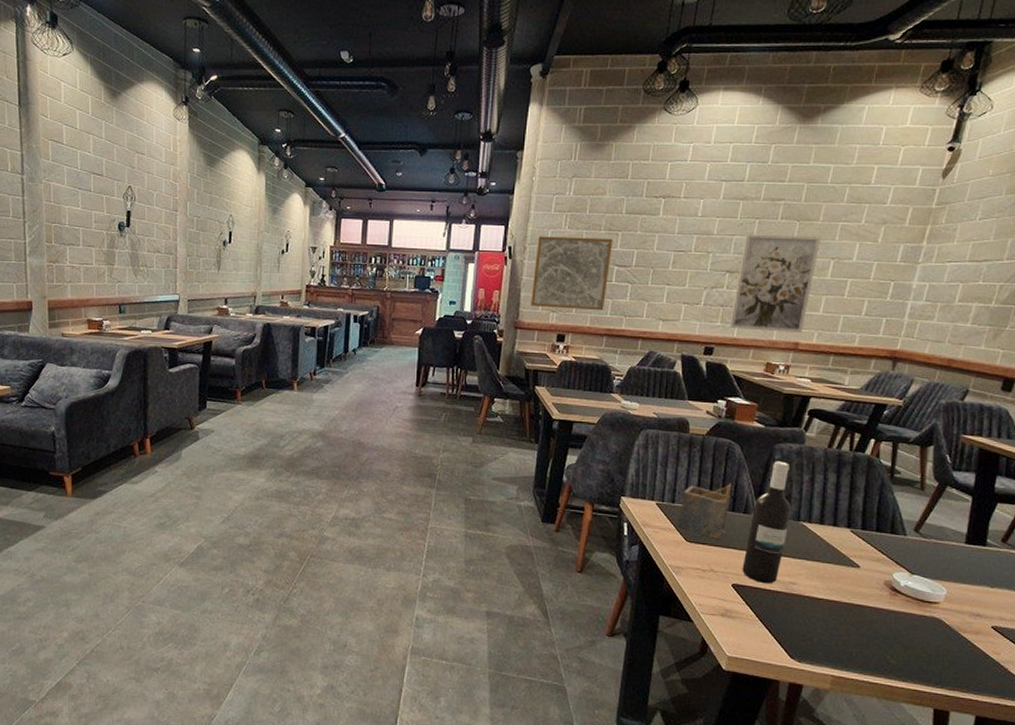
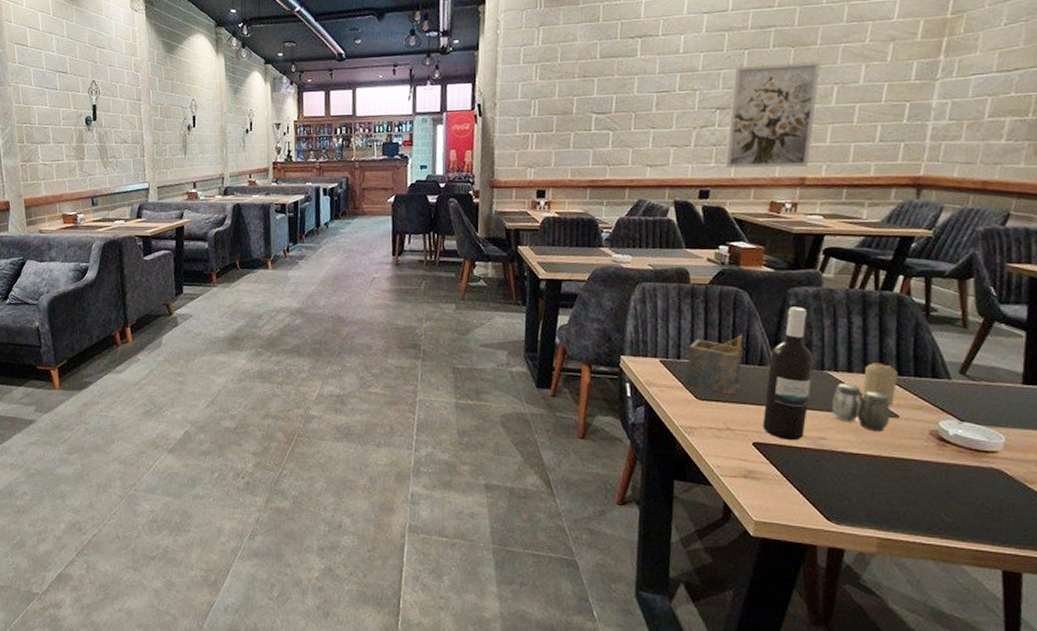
wall art: present [530,236,613,311] -> none [505,85,589,164]
salt and pepper shaker: none [802,534,854,580] -> present [831,383,891,432]
candle: none [829,517,862,557] -> present [861,363,898,406]

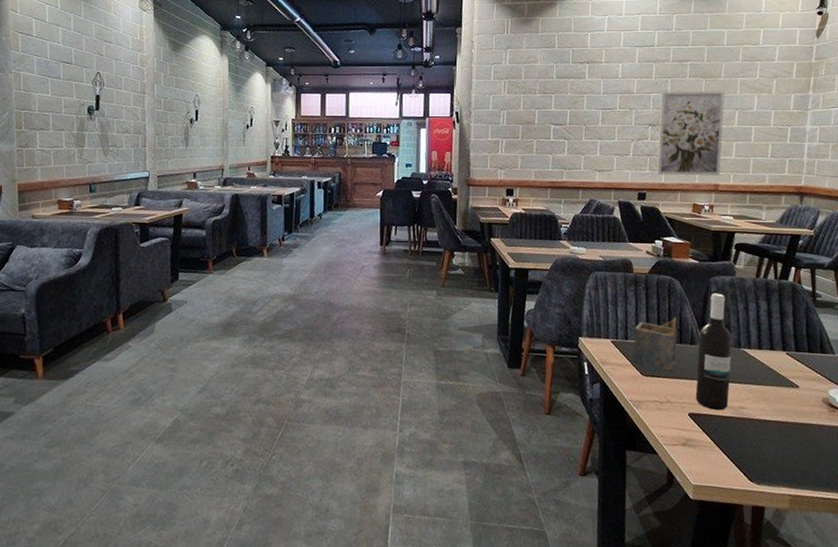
salt and pepper shaker: present [831,383,891,432] -> none [747,359,793,401]
candle: present [861,363,898,406] -> none [769,341,796,378]

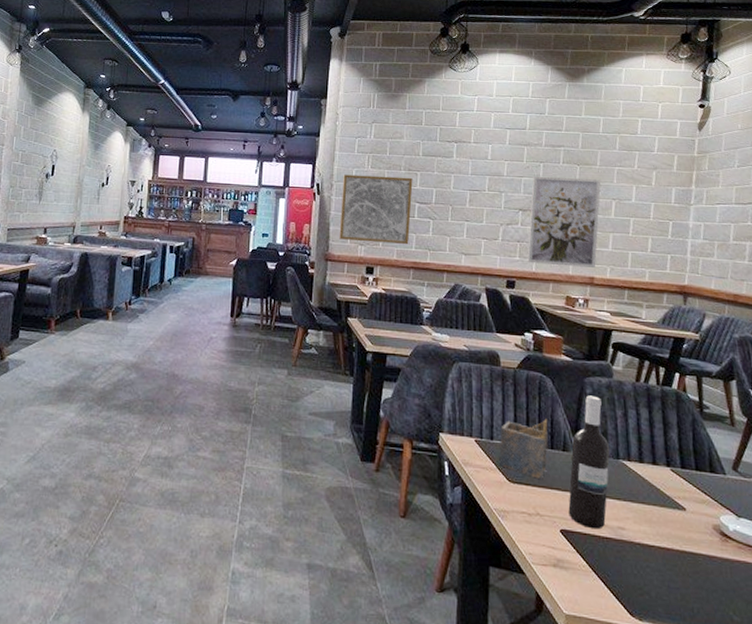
wall art: none [479,100,548,166] -> present [339,174,413,245]

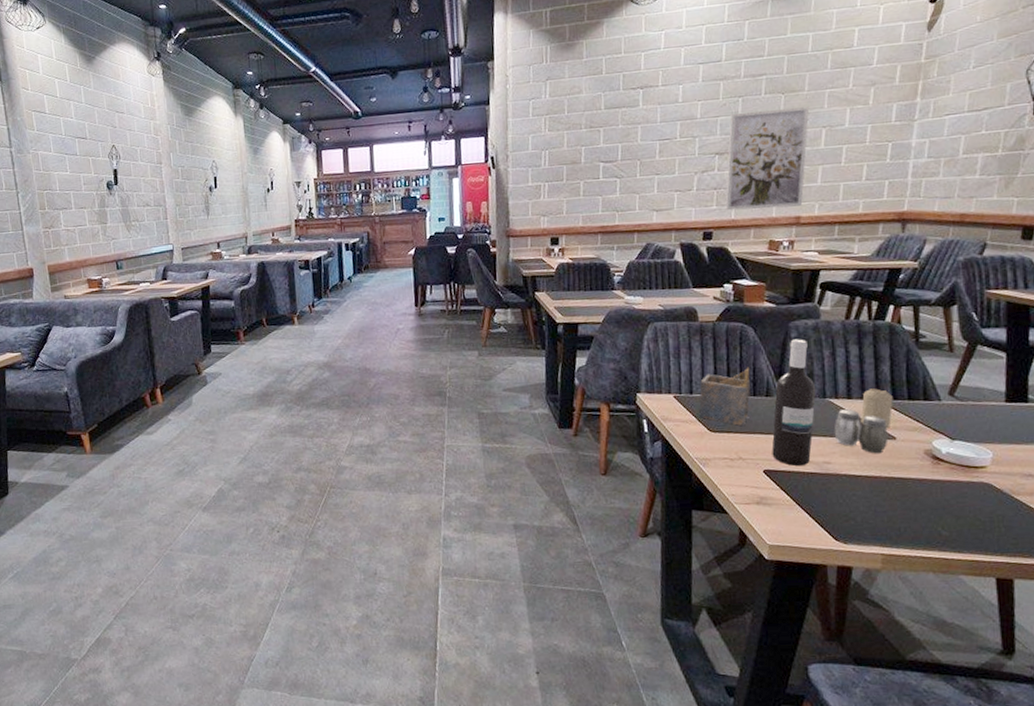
wall art: present [339,174,413,245] -> none [518,135,596,213]
salt and pepper shaker: none [627,473,679,524] -> present [833,409,888,454]
candle: none [652,454,682,498] -> present [860,388,893,429]

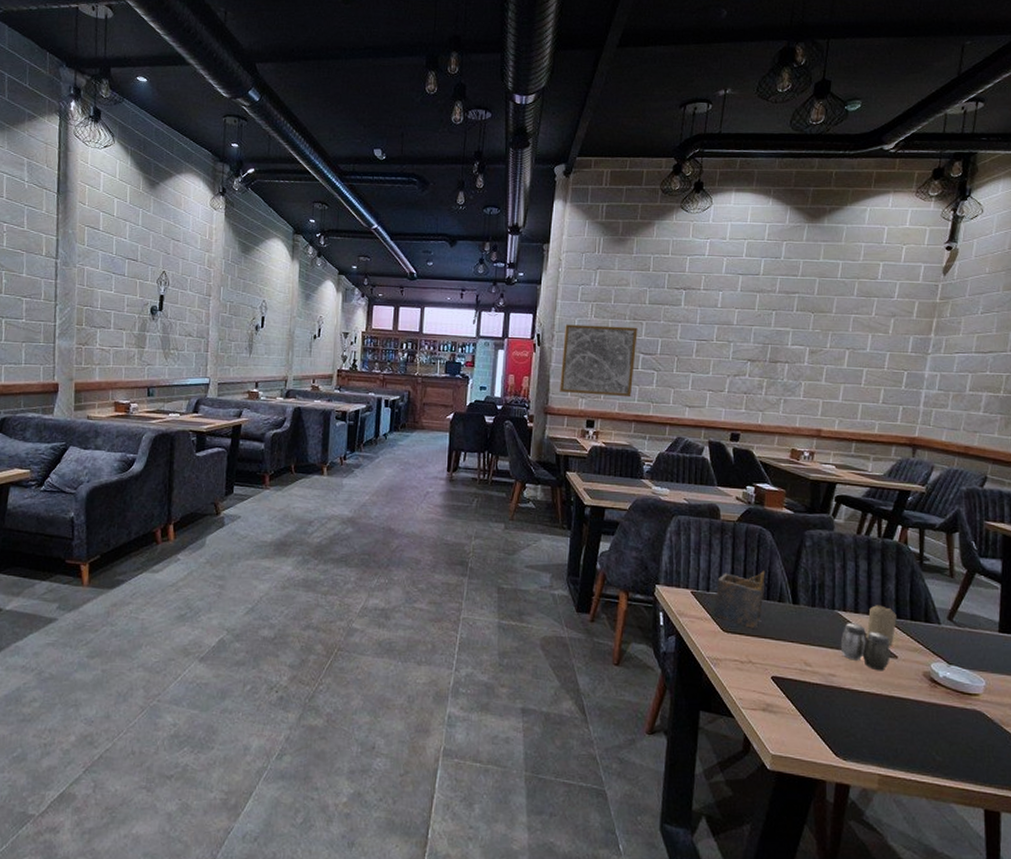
wall art: none [518,135,596,213] -> present [560,324,638,398]
wall art: present [725,106,810,211] -> none [753,324,836,420]
wine bottle: present [771,339,816,467] -> none [781,548,826,676]

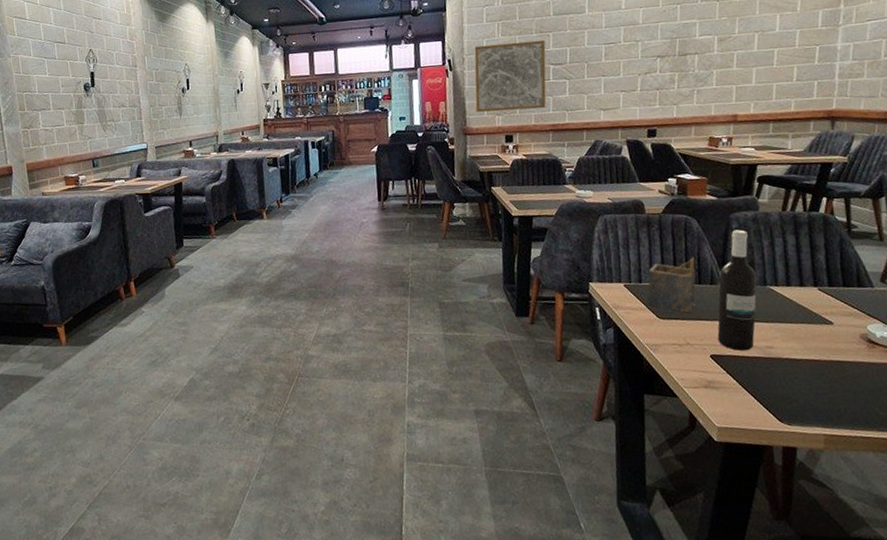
wine bottle: none [781,548,826,676] -> present [717,229,757,351]
salt and pepper shaker: present [840,623,890,671] -> none [775,296,826,339]
candle: present [866,605,897,647] -> none [799,276,829,314]

